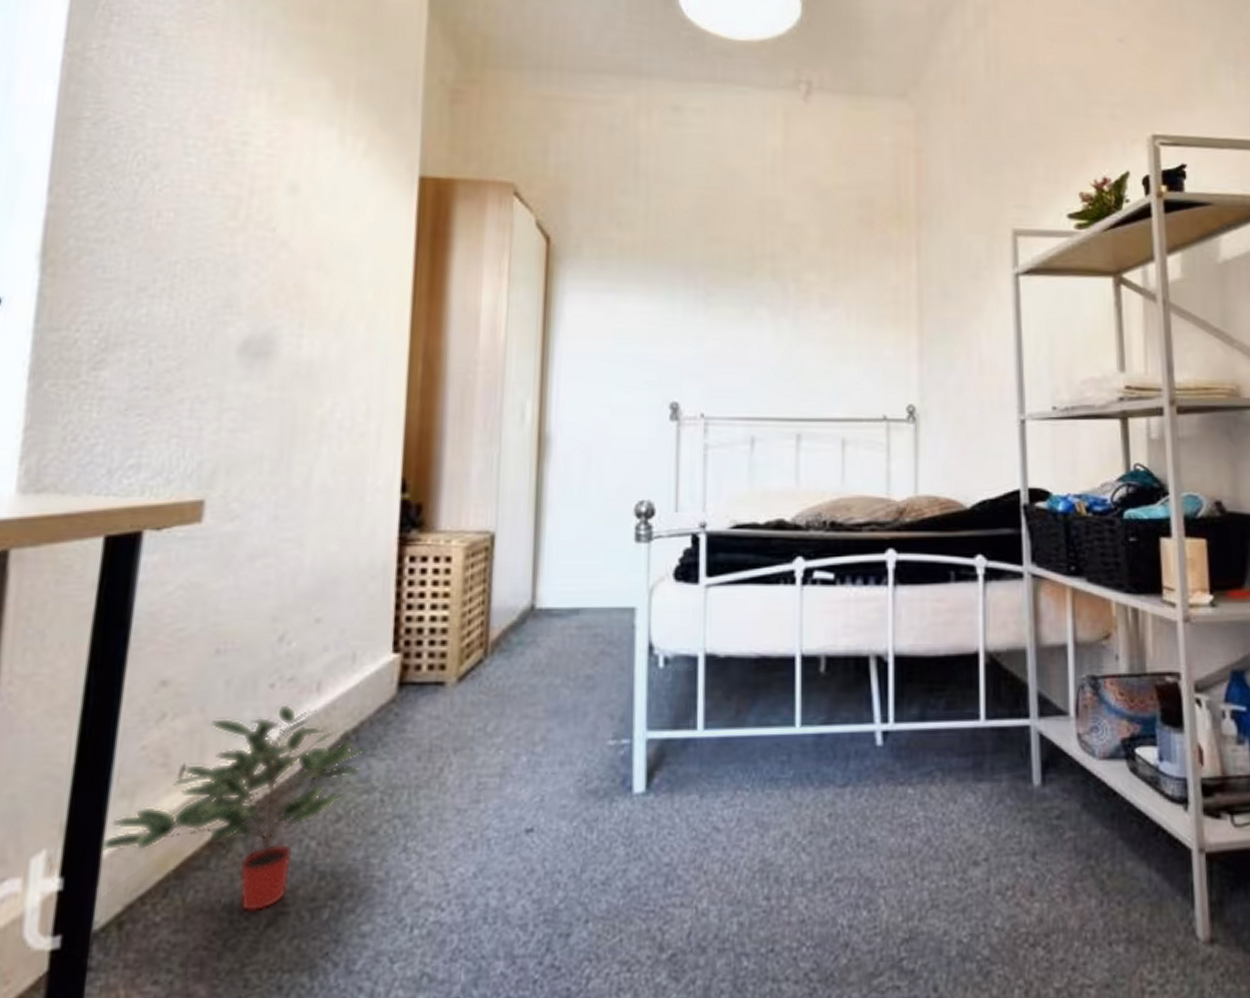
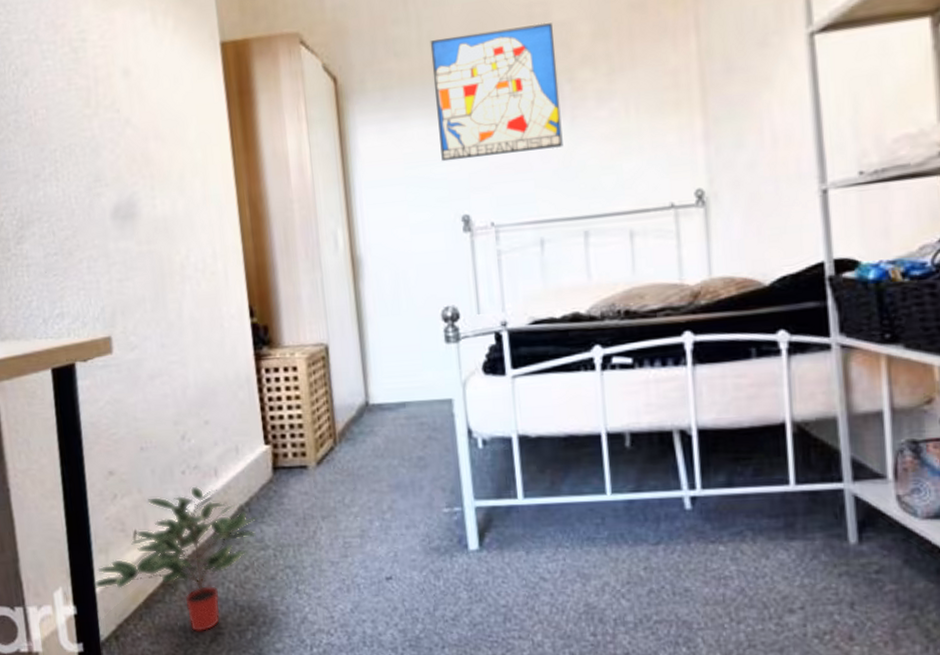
wall art: none [655,217,784,346] -> present [430,22,563,162]

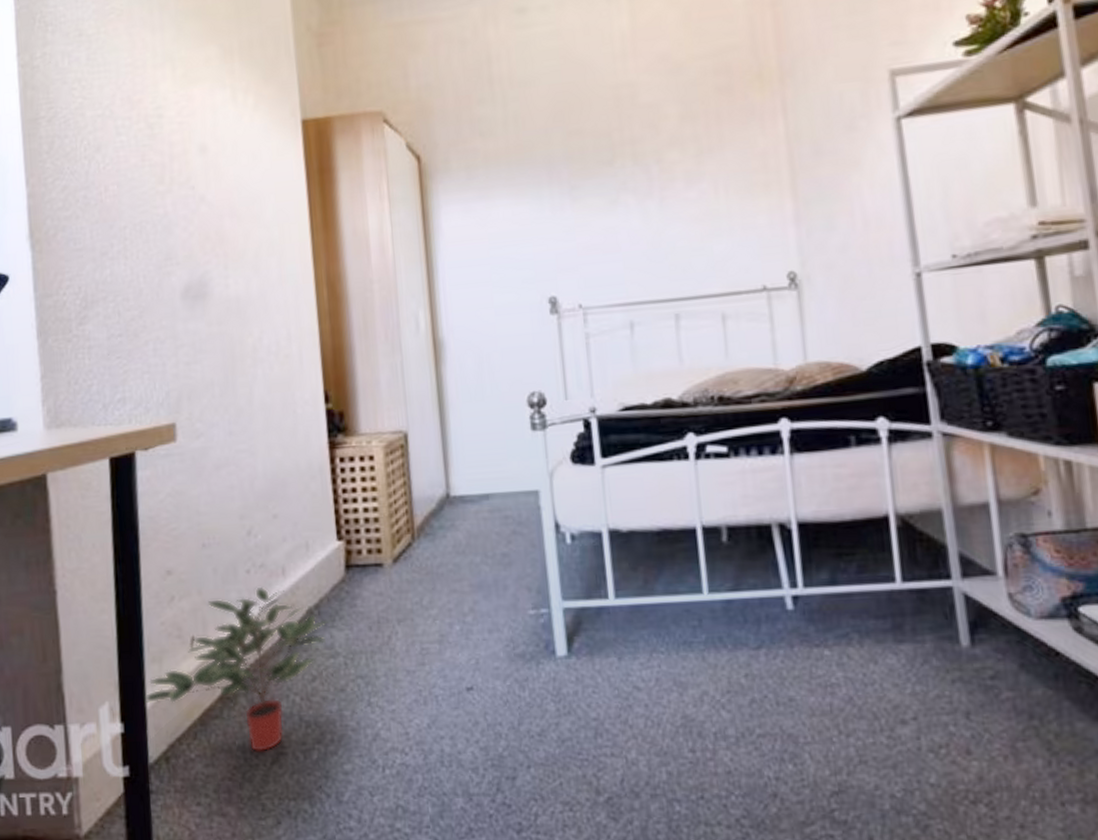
wall art: present [430,22,563,162] -> none [516,104,652,242]

